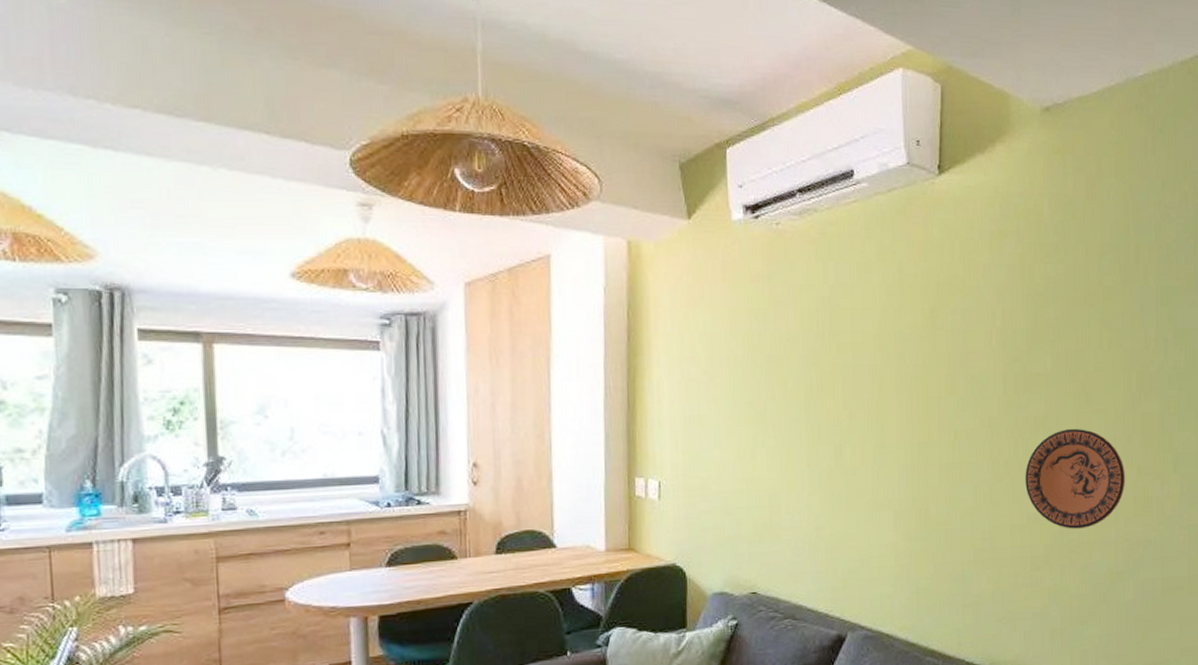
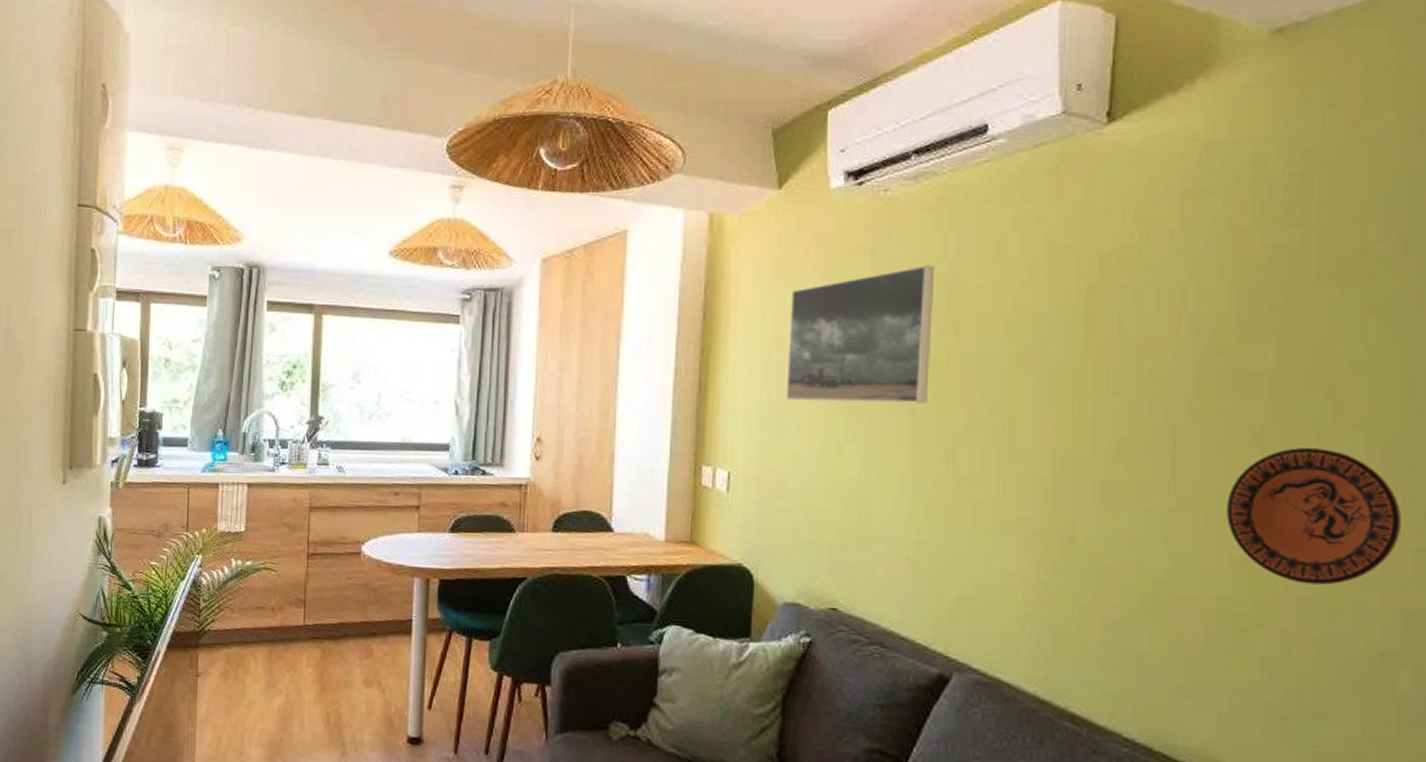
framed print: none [704,290,819,413] -> present [786,265,935,404]

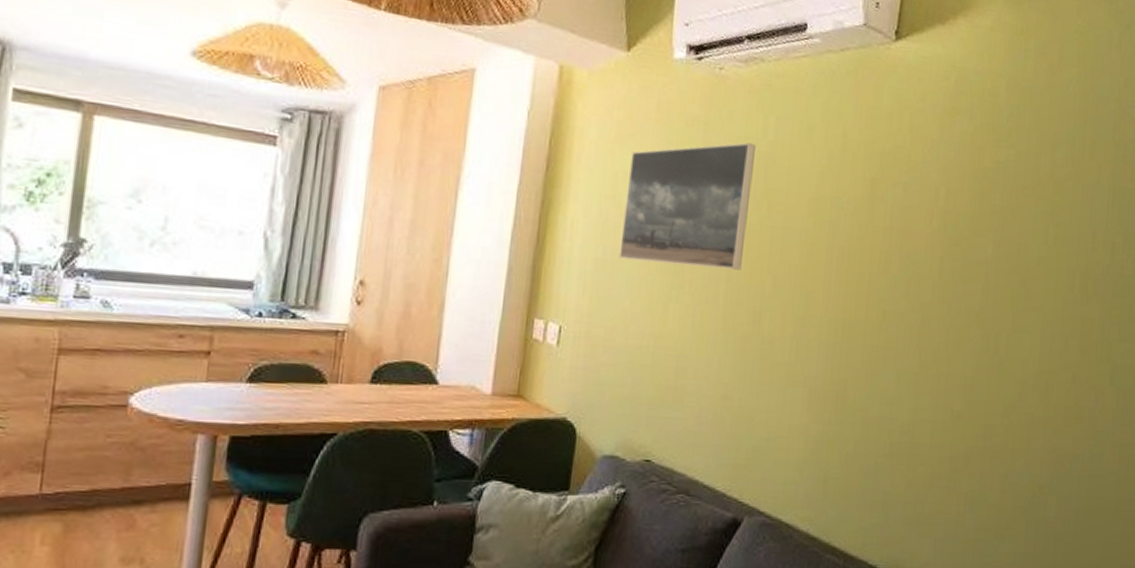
decorative plate: present [1227,447,1402,585] -> none [952,324,1059,434]

